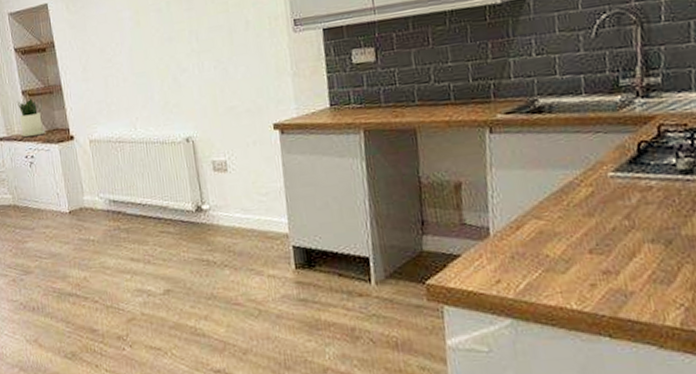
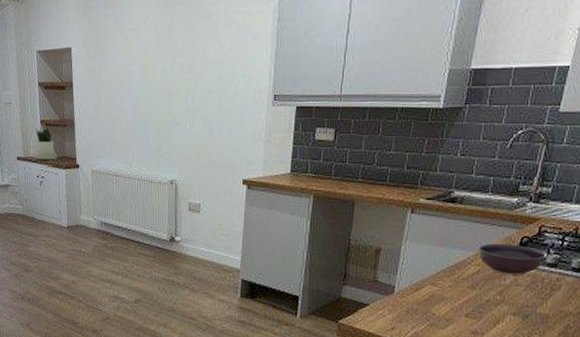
bowl: none [586,152,676,193] -> present [479,243,546,276]

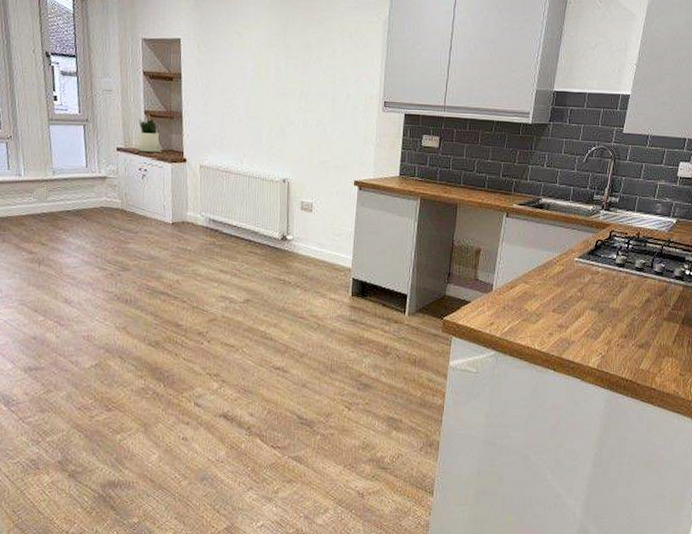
bowl: present [479,243,546,276] -> none [563,245,616,274]

